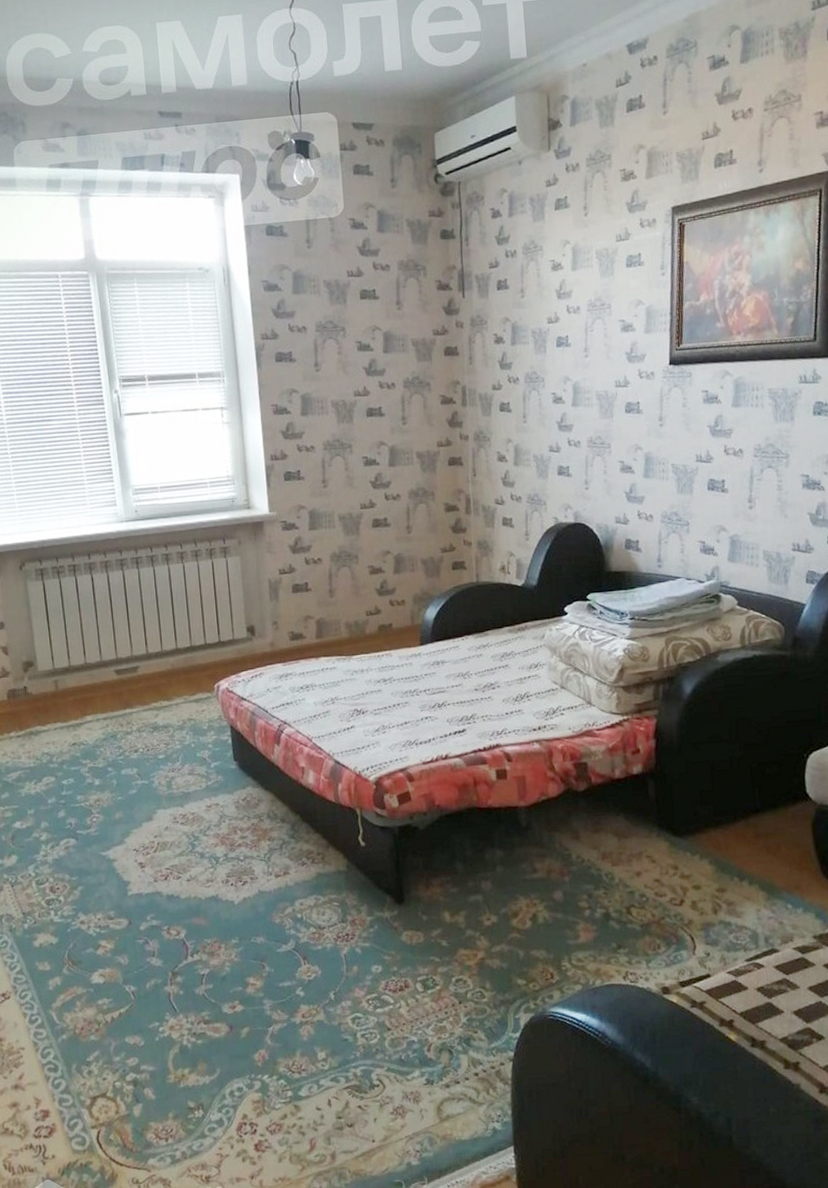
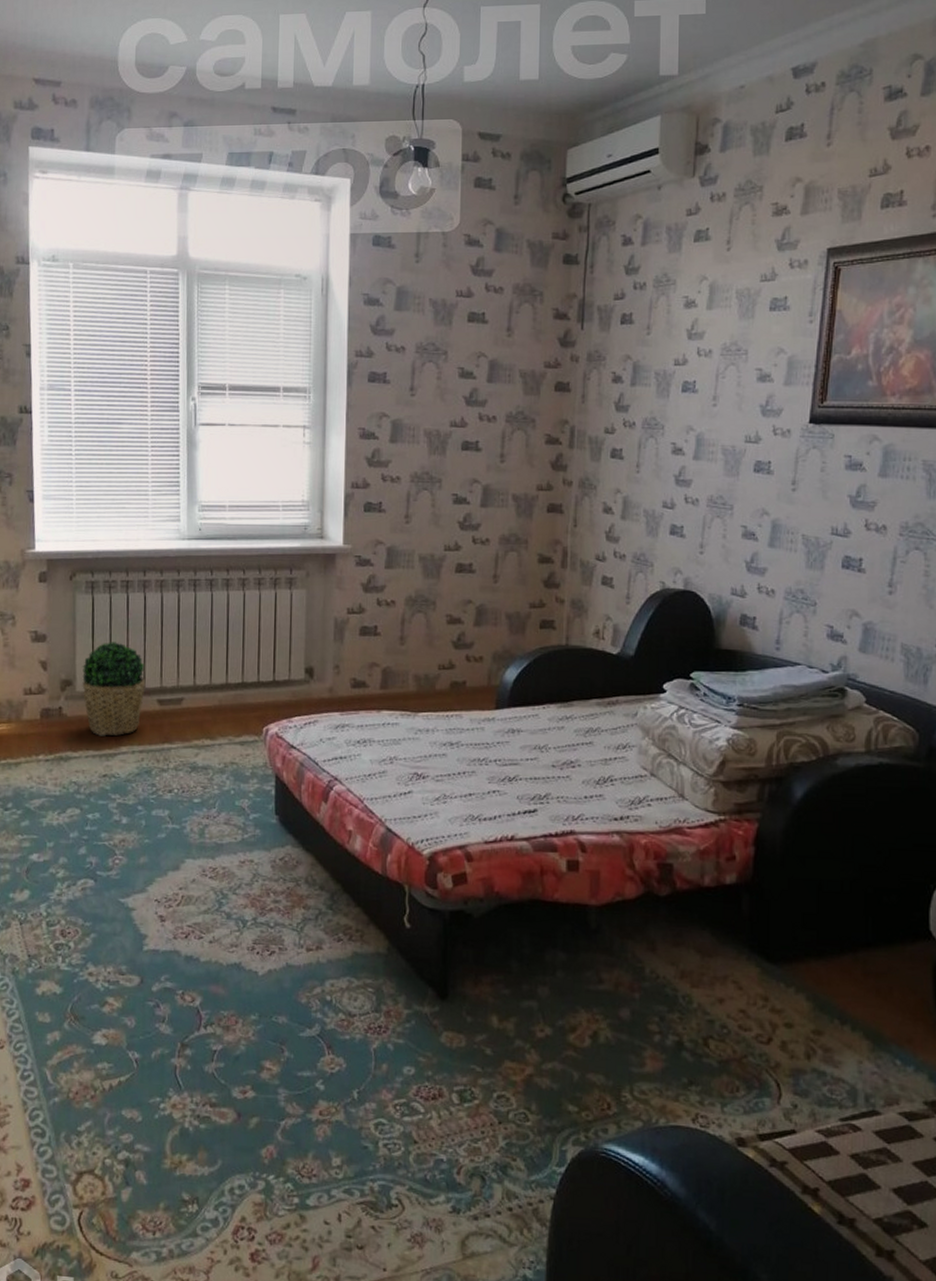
potted plant: none [40,622,102,709] -> present [81,642,146,736]

